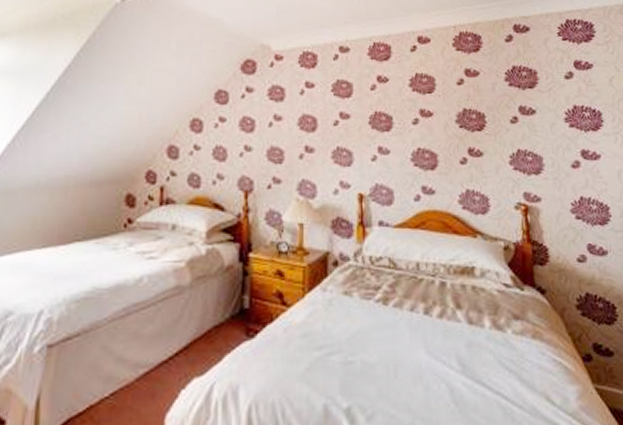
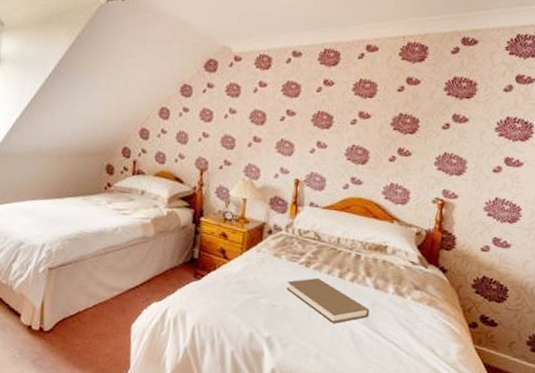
book: none [363,317,467,379] -> present [286,277,370,324]

